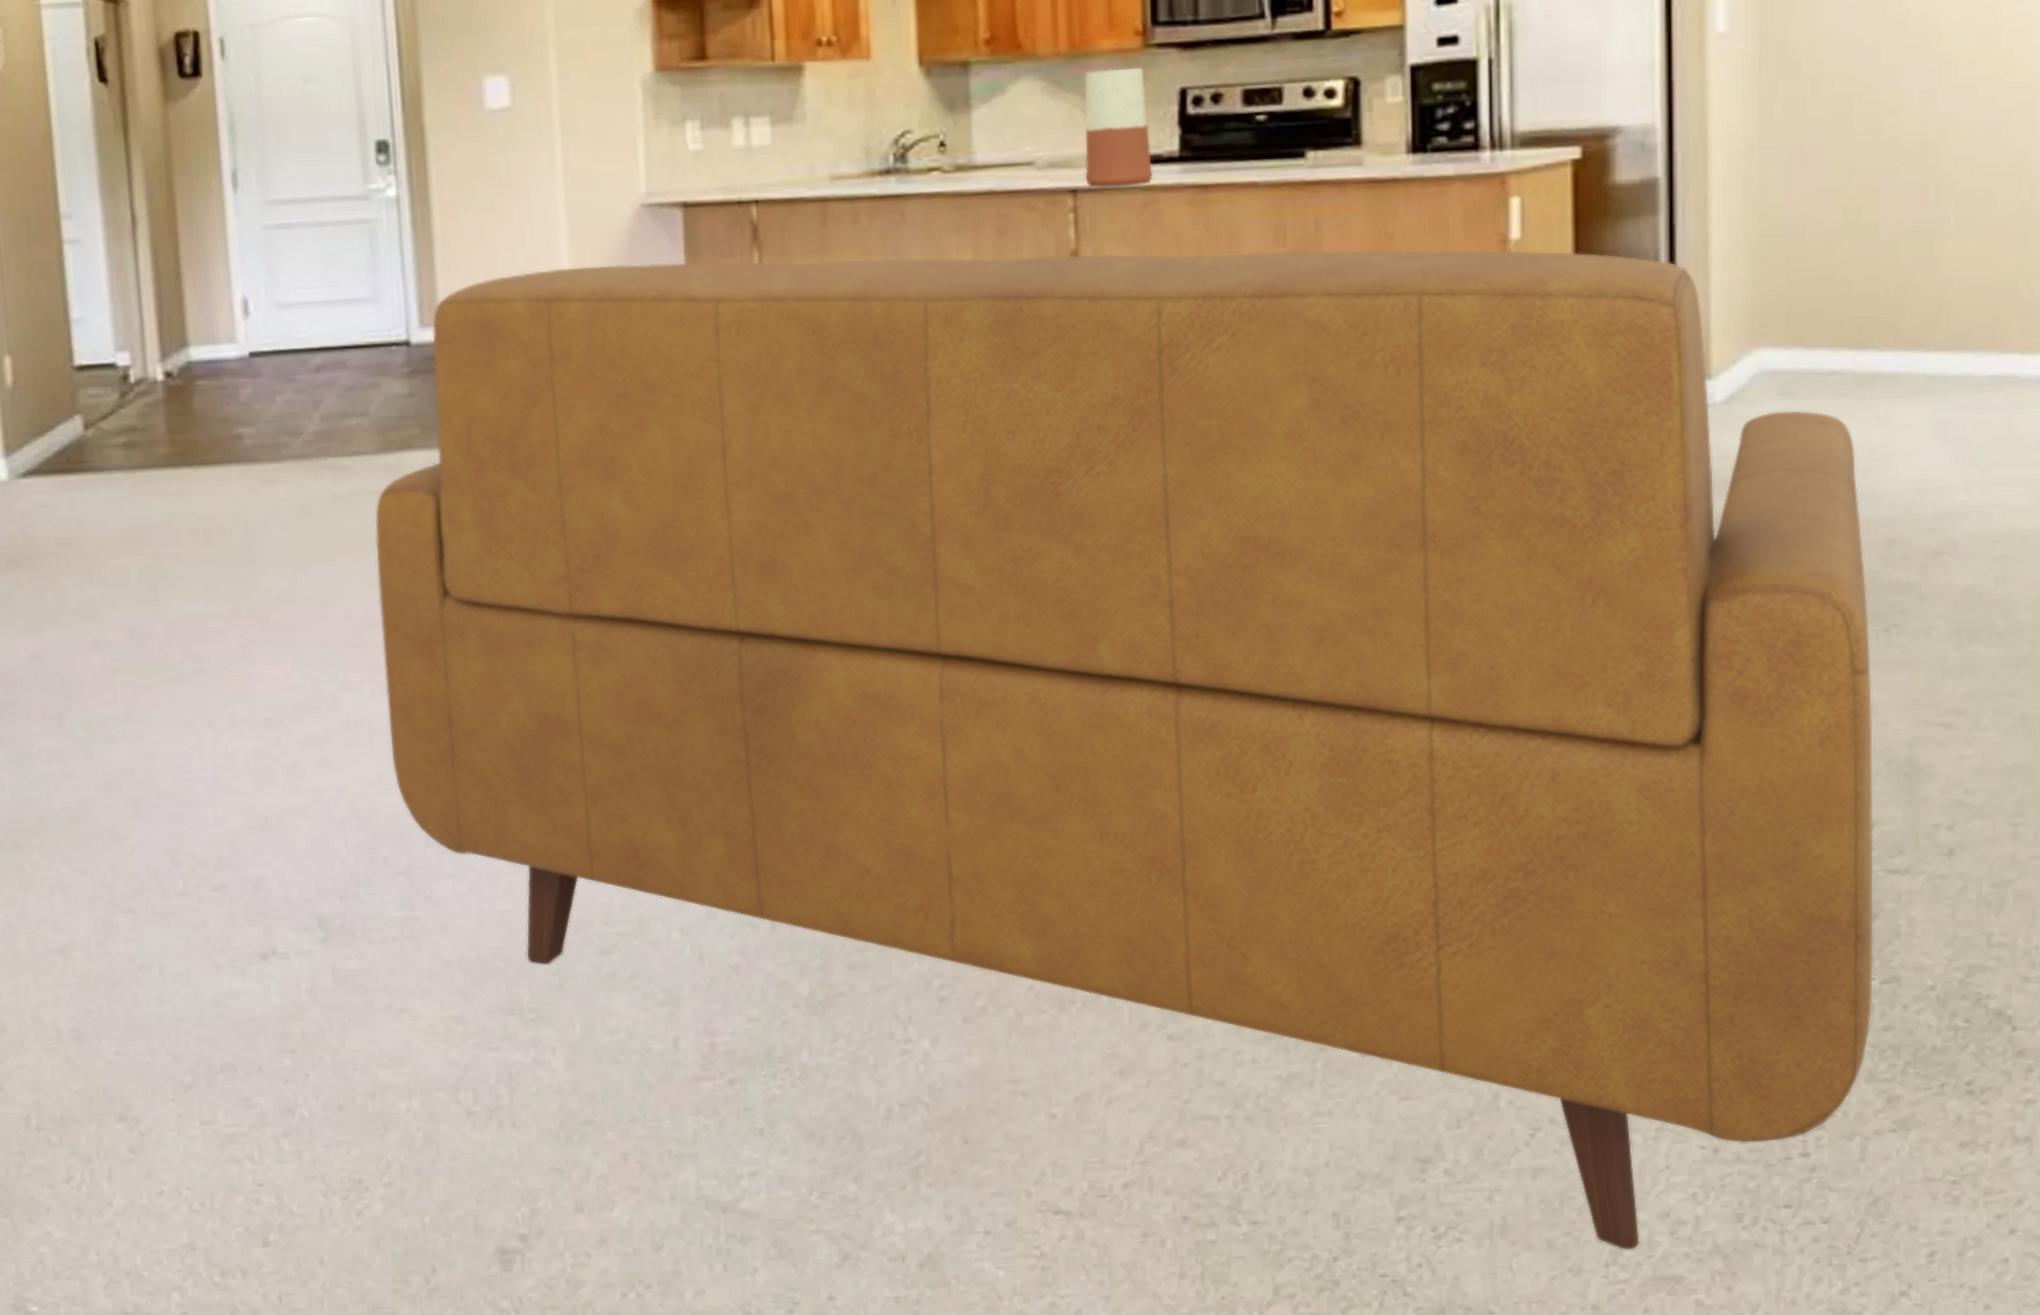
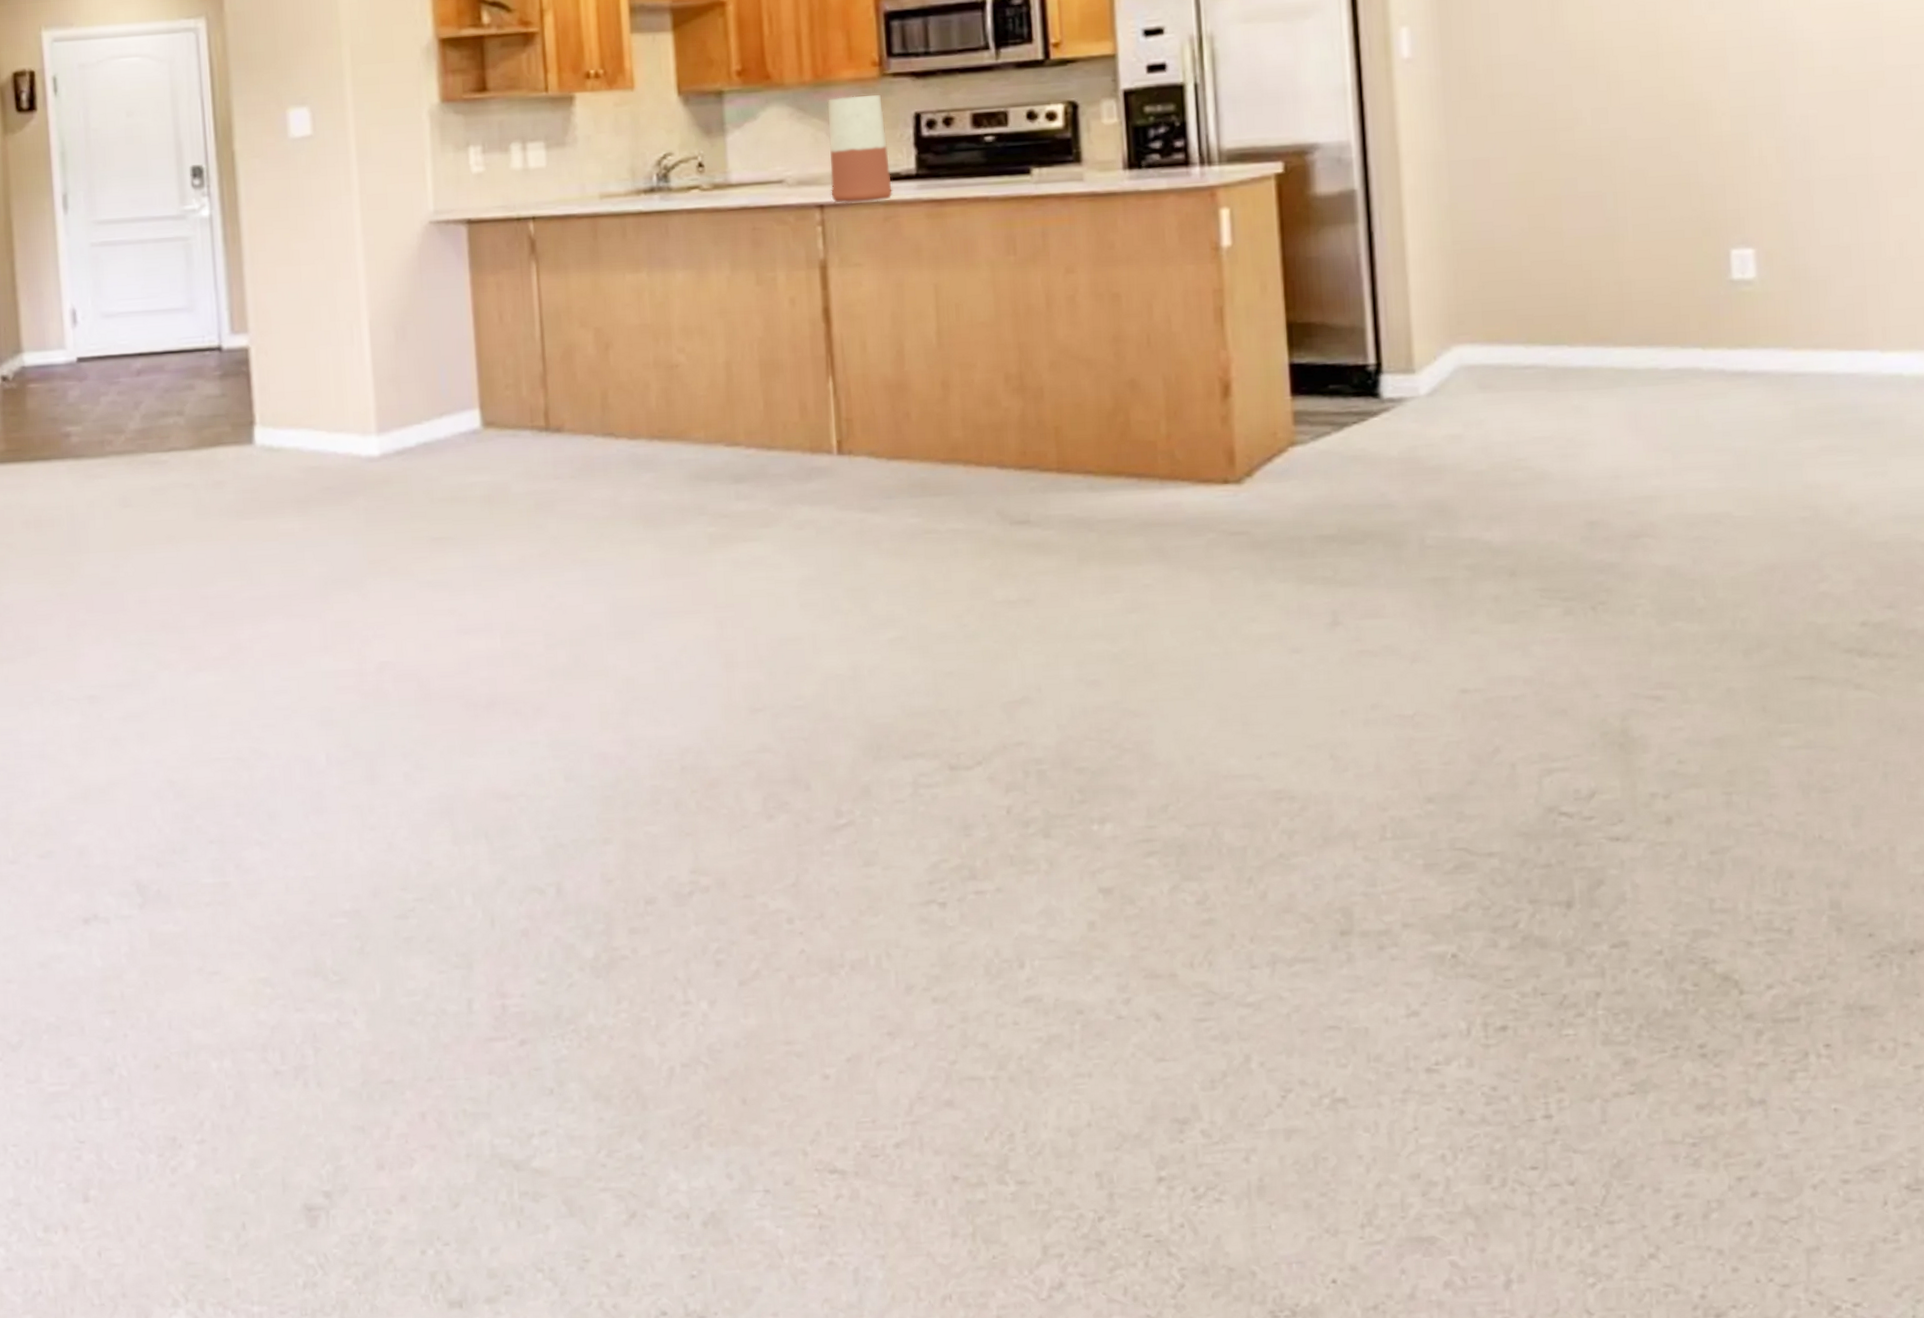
sofa: present [375,250,1874,1251] -> none [190,256,1603,1212]

